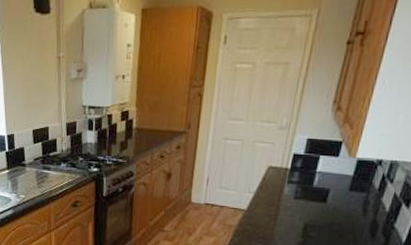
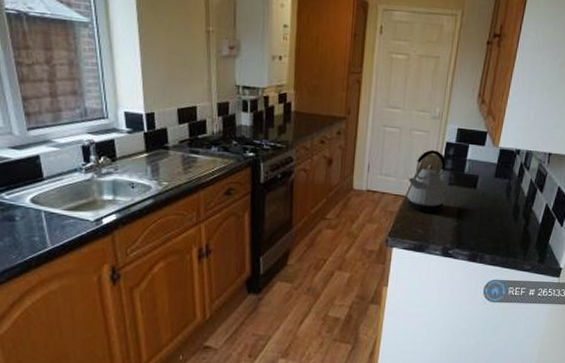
kettle: none [247,162,292,227] -> present [407,150,446,213]

